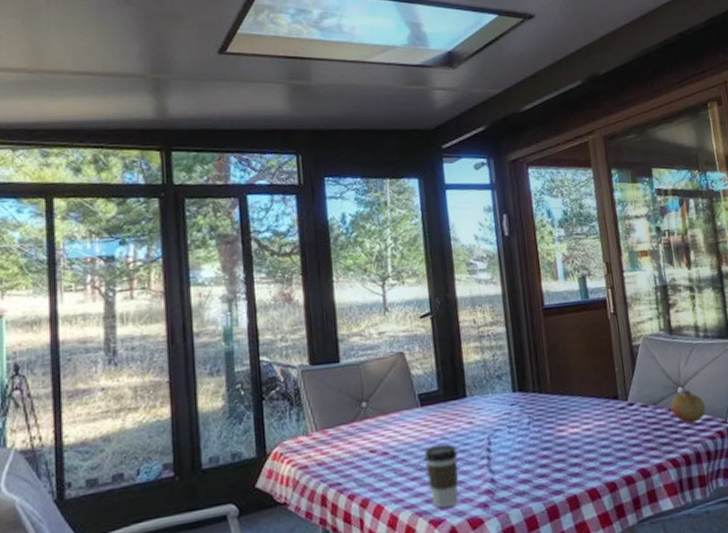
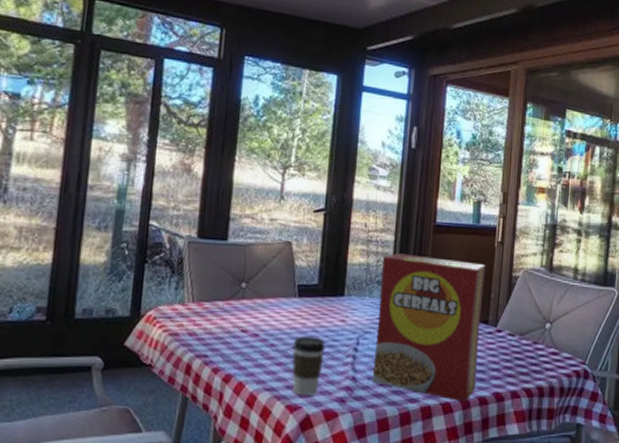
cereal box: none [498,338,619,485] -> present [371,253,485,402]
fruit: present [670,389,706,424] -> none [535,326,569,359]

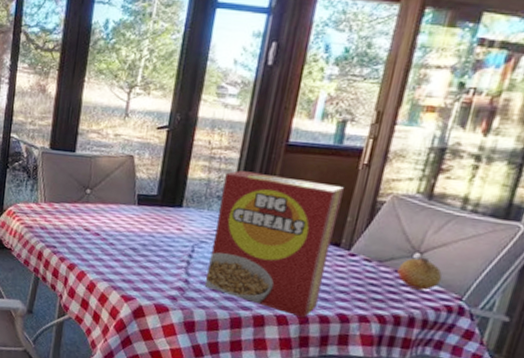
coffee cup: present [292,336,326,395] -> none [127,239,161,291]
fruit: none [535,326,569,359] -> present [397,257,443,290]

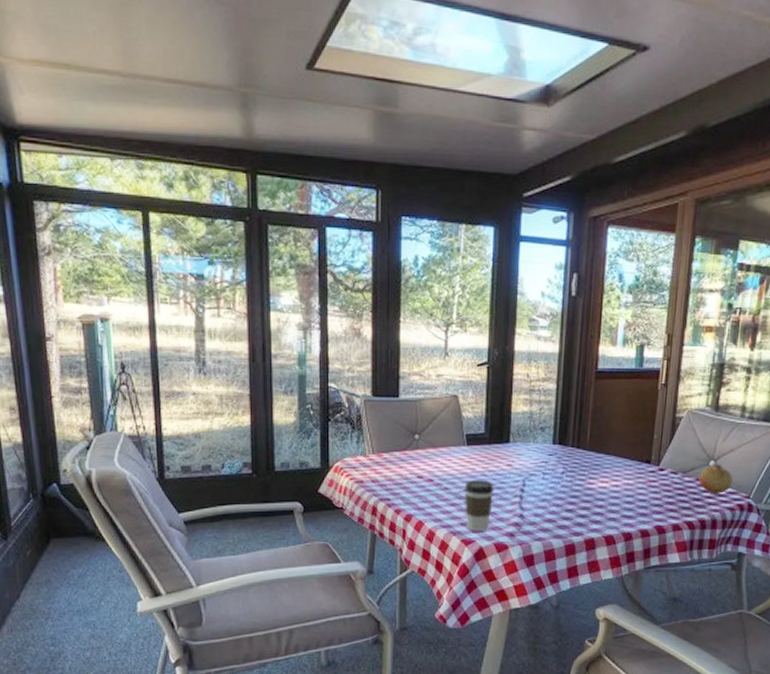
coffee cup: none [127,239,161,291] -> present [464,480,495,531]
cereal box: present [204,170,344,318] -> none [538,401,648,535]

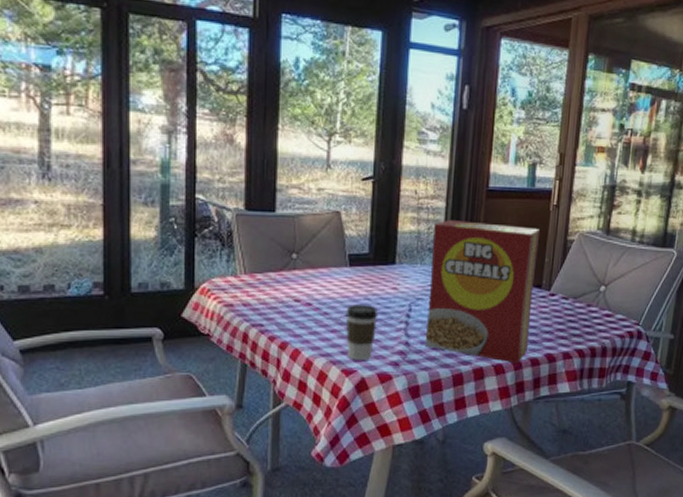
cereal box: none [538,401,648,535] -> present [424,220,539,364]
fruit: present [698,464,733,494] -> none [589,289,624,320]

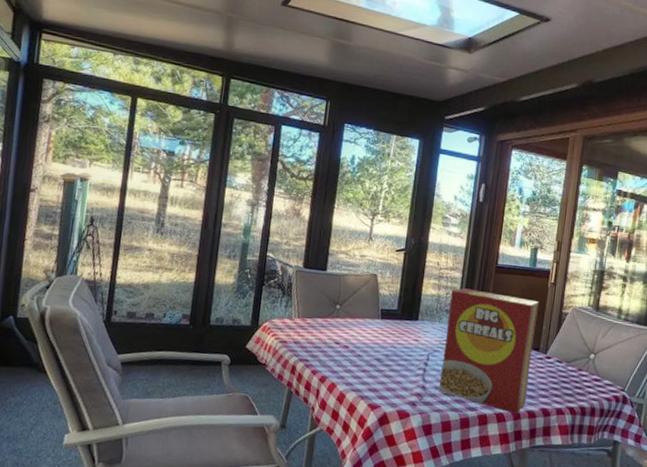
coffee cup: present [345,304,379,360] -> none [373,350,402,398]

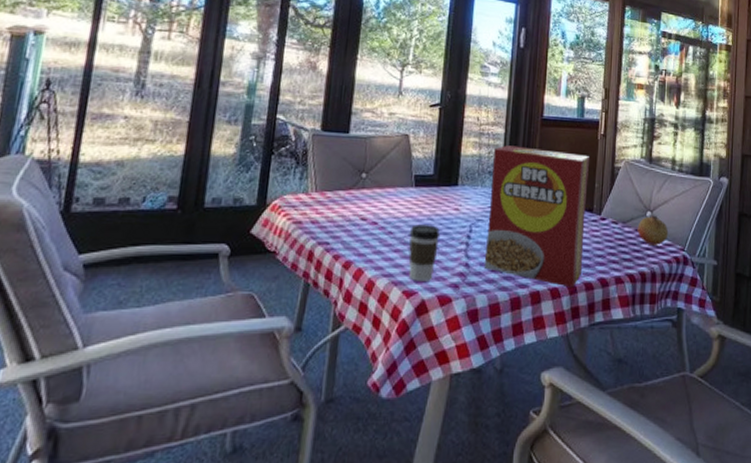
coffee cup: none [373,350,402,398] -> present [408,224,441,281]
fruit: none [580,357,611,385] -> present [637,215,669,245]

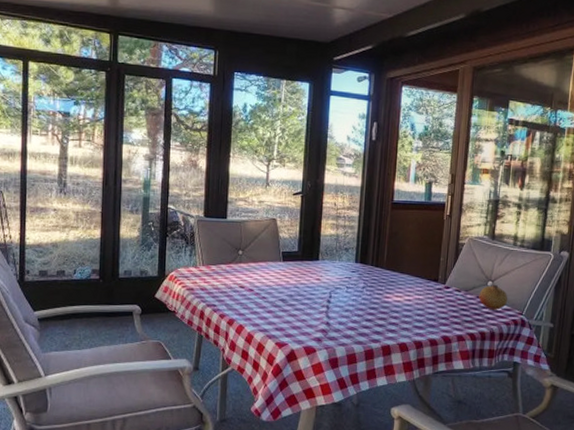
coffee cup: present [408,224,441,281] -> none [279,291,305,336]
cereal box: present [483,145,589,288] -> none [342,226,435,343]

